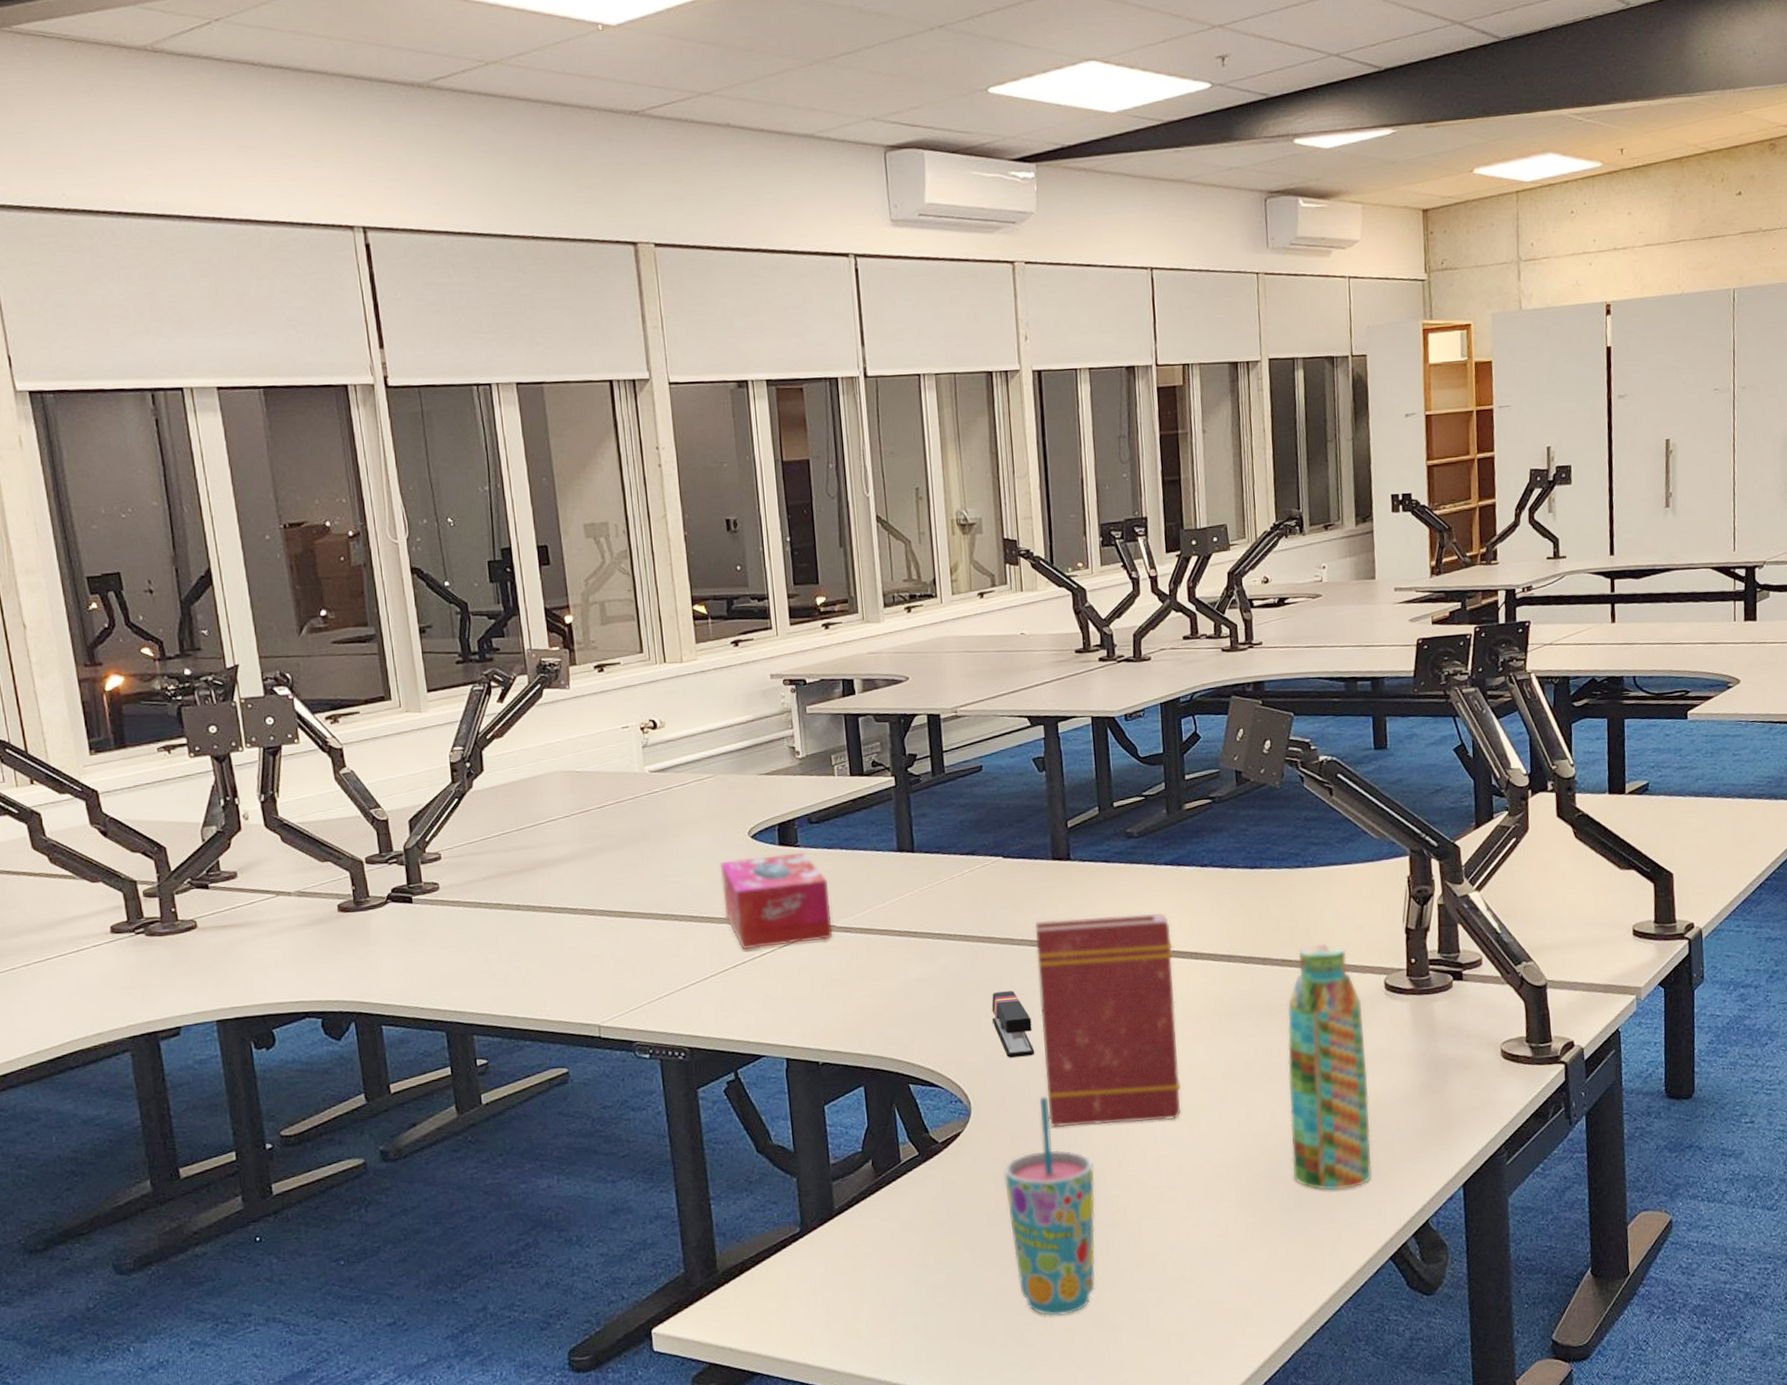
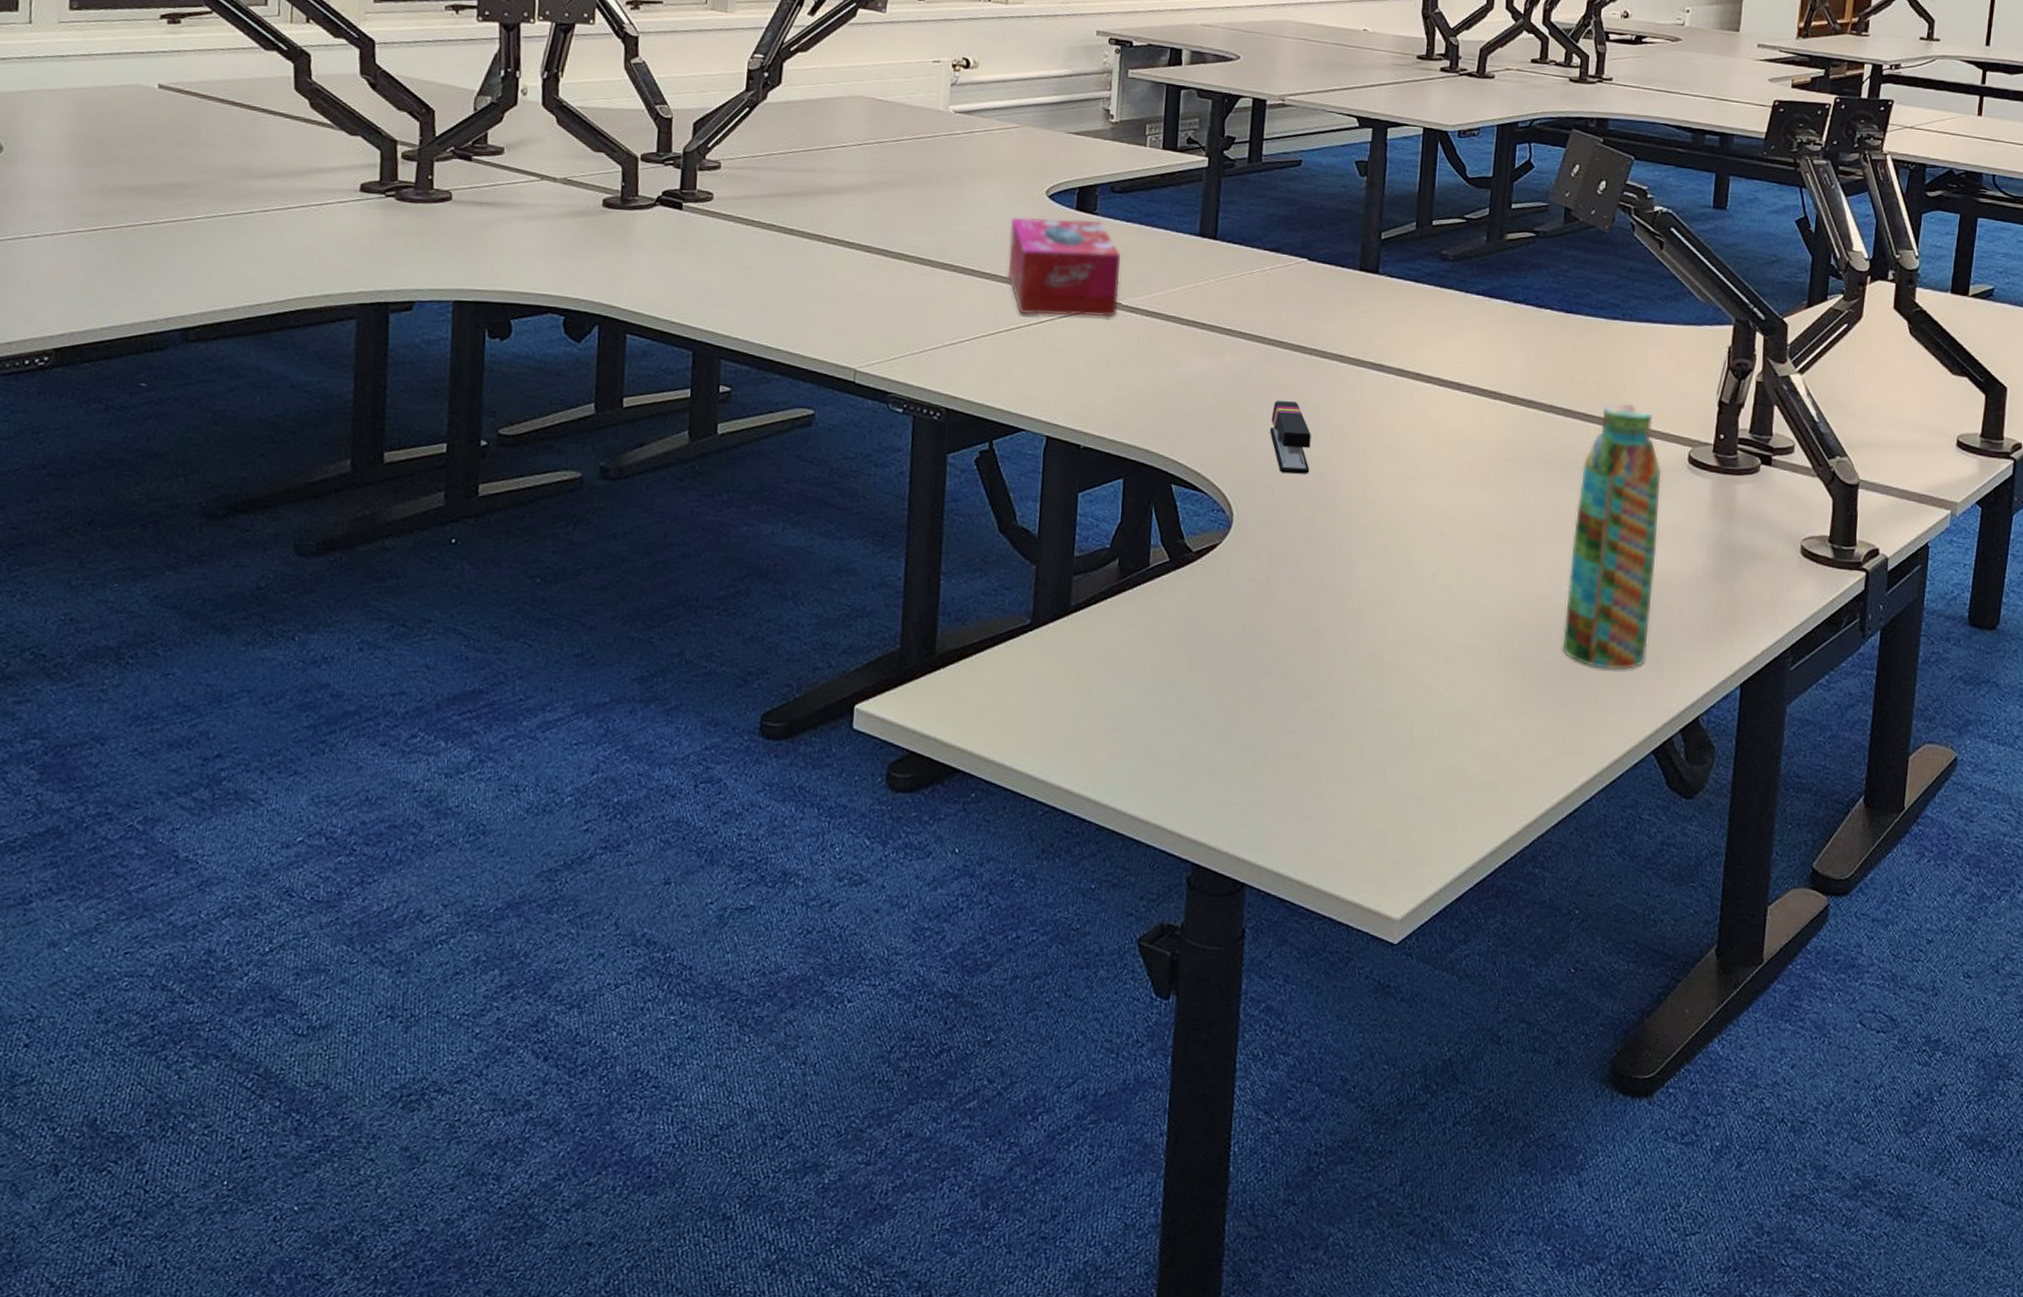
cup: present [1004,1095,1096,1316] -> none [1253,519,1353,759]
book: present [1035,913,1182,1129] -> none [1313,333,1473,567]

